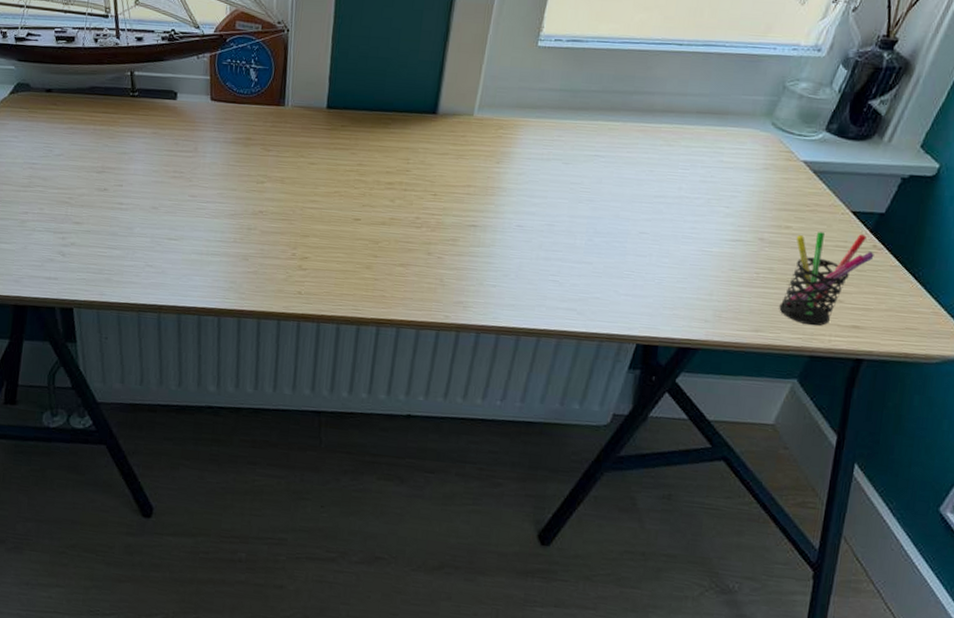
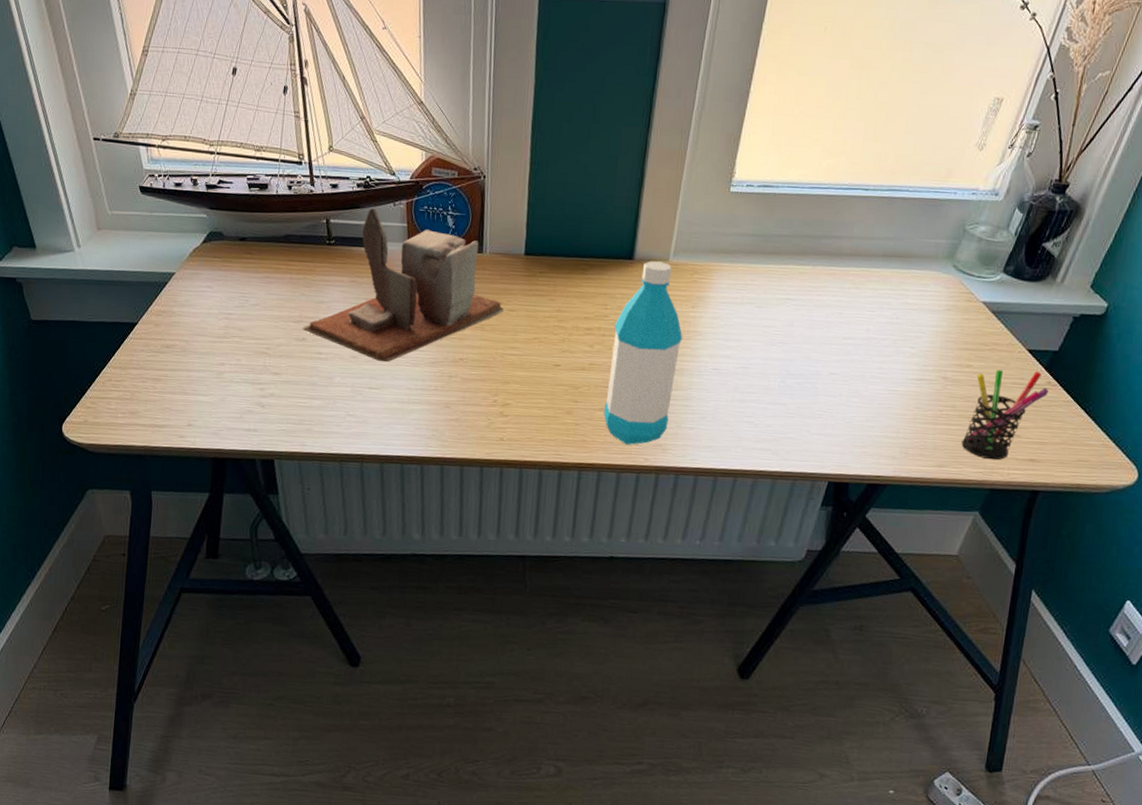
desk organizer: none [104,60,304,214] -> present [302,207,503,362]
water bottle: none [403,115,487,302] -> present [603,261,683,445]

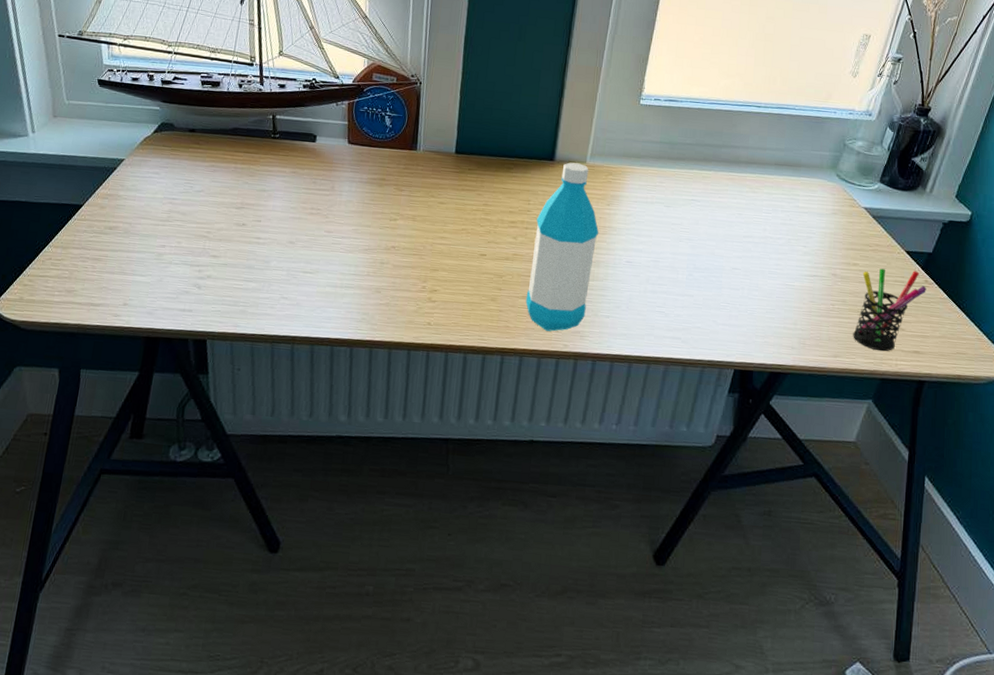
desk organizer: present [302,207,503,362] -> none [242,106,434,248]

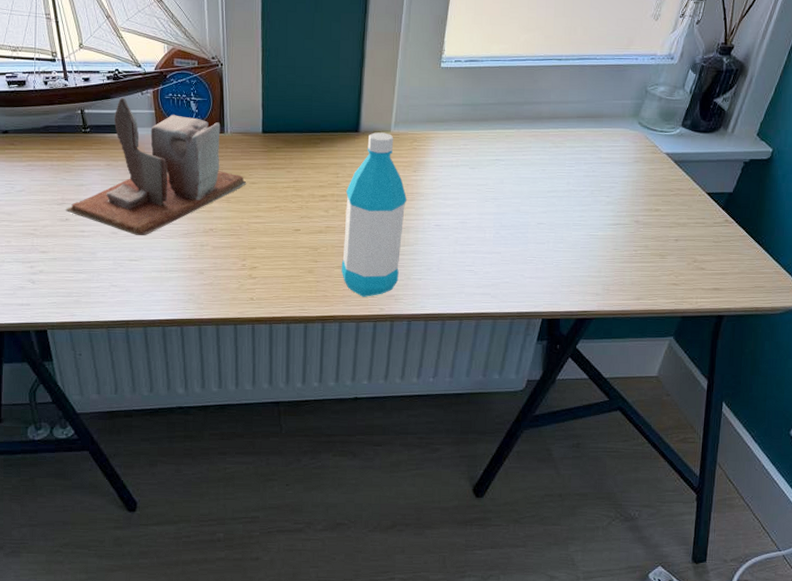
desk organizer: none [242,106,434,248] -> present [65,97,246,236]
pen holder: present [853,268,926,352] -> none [655,212,727,291]

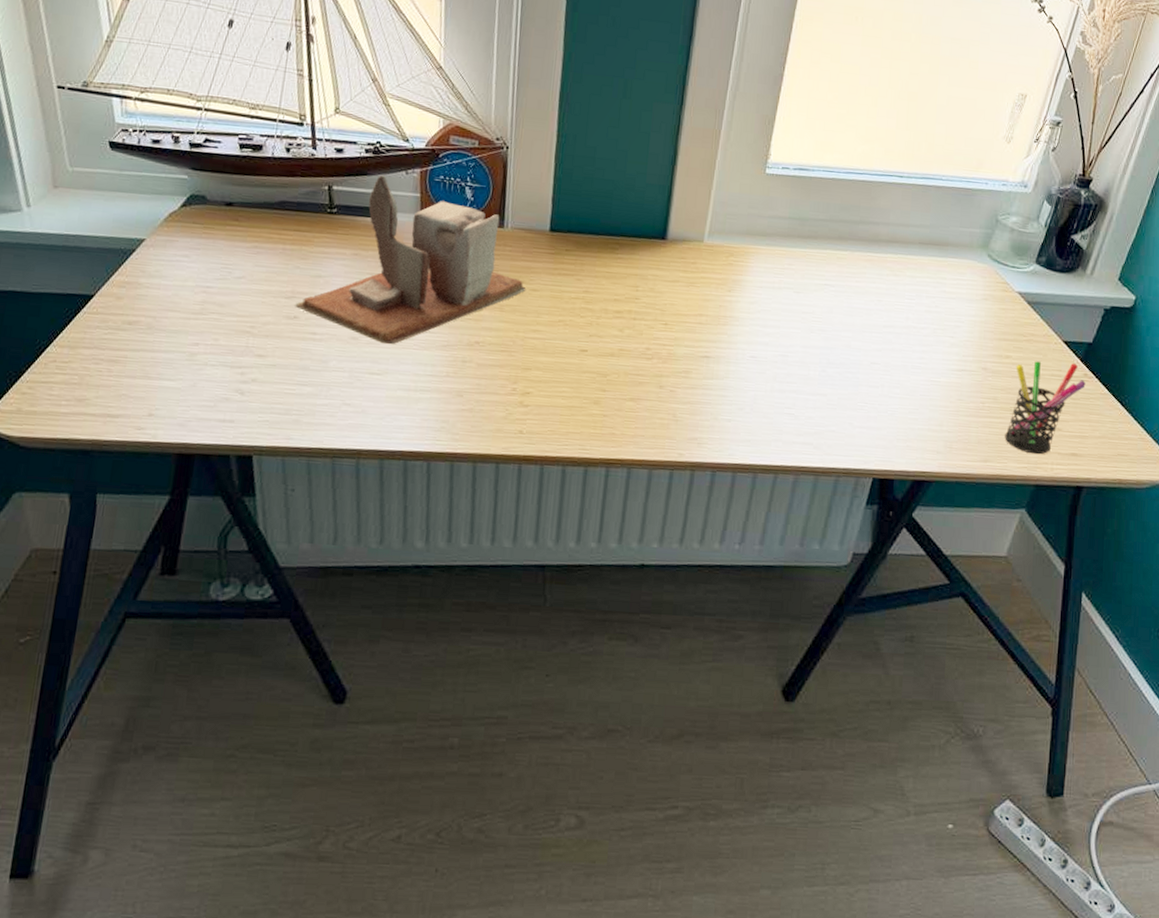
water bottle: present [341,132,407,297] -> none [634,241,719,439]
pen holder: none [655,212,727,291] -> present [1005,361,1086,455]

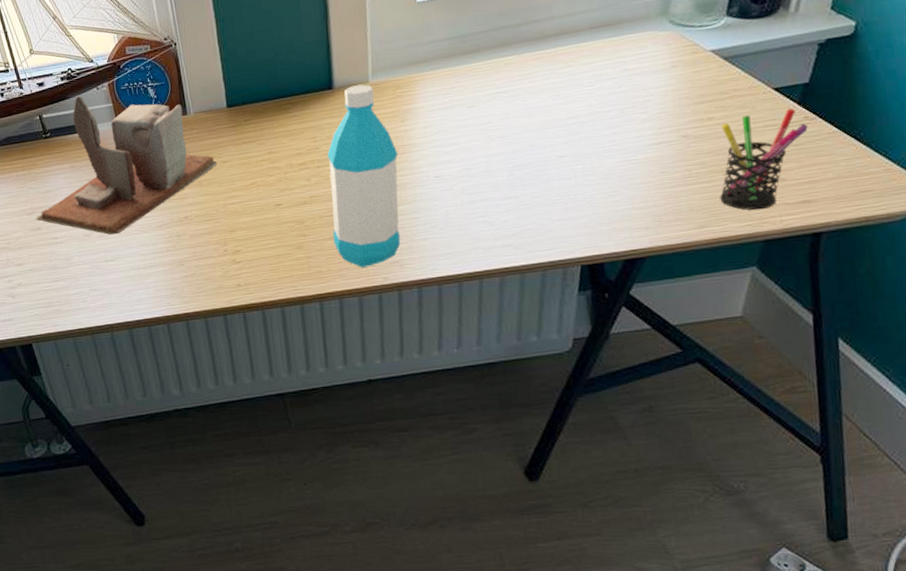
water bottle: none [634,241,719,439] -> present [327,84,401,268]

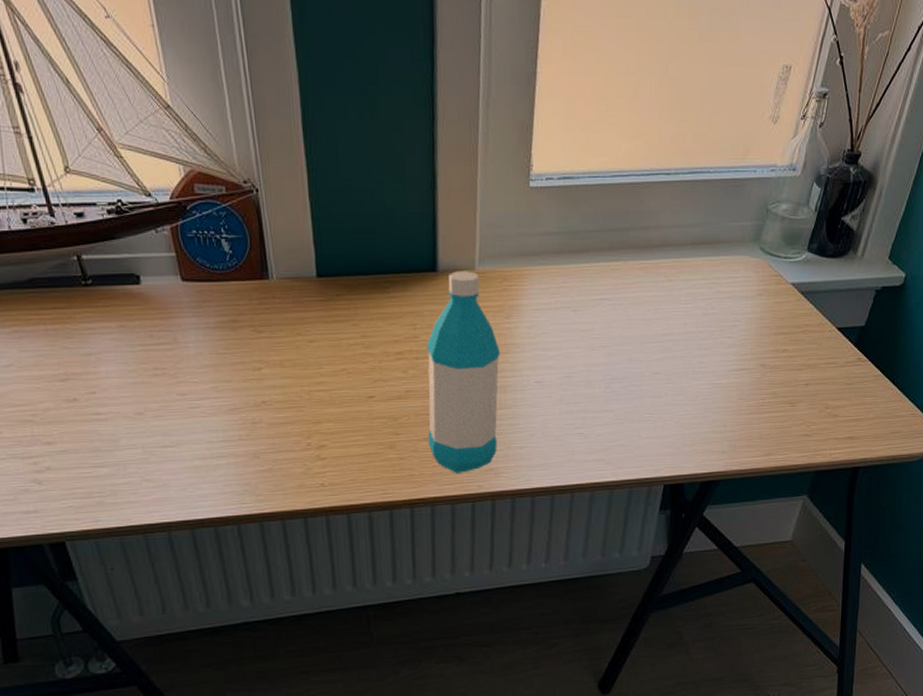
desk organizer: present [35,95,217,235] -> none [70,237,302,416]
pen holder: present [720,108,808,211] -> none [785,349,860,443]

